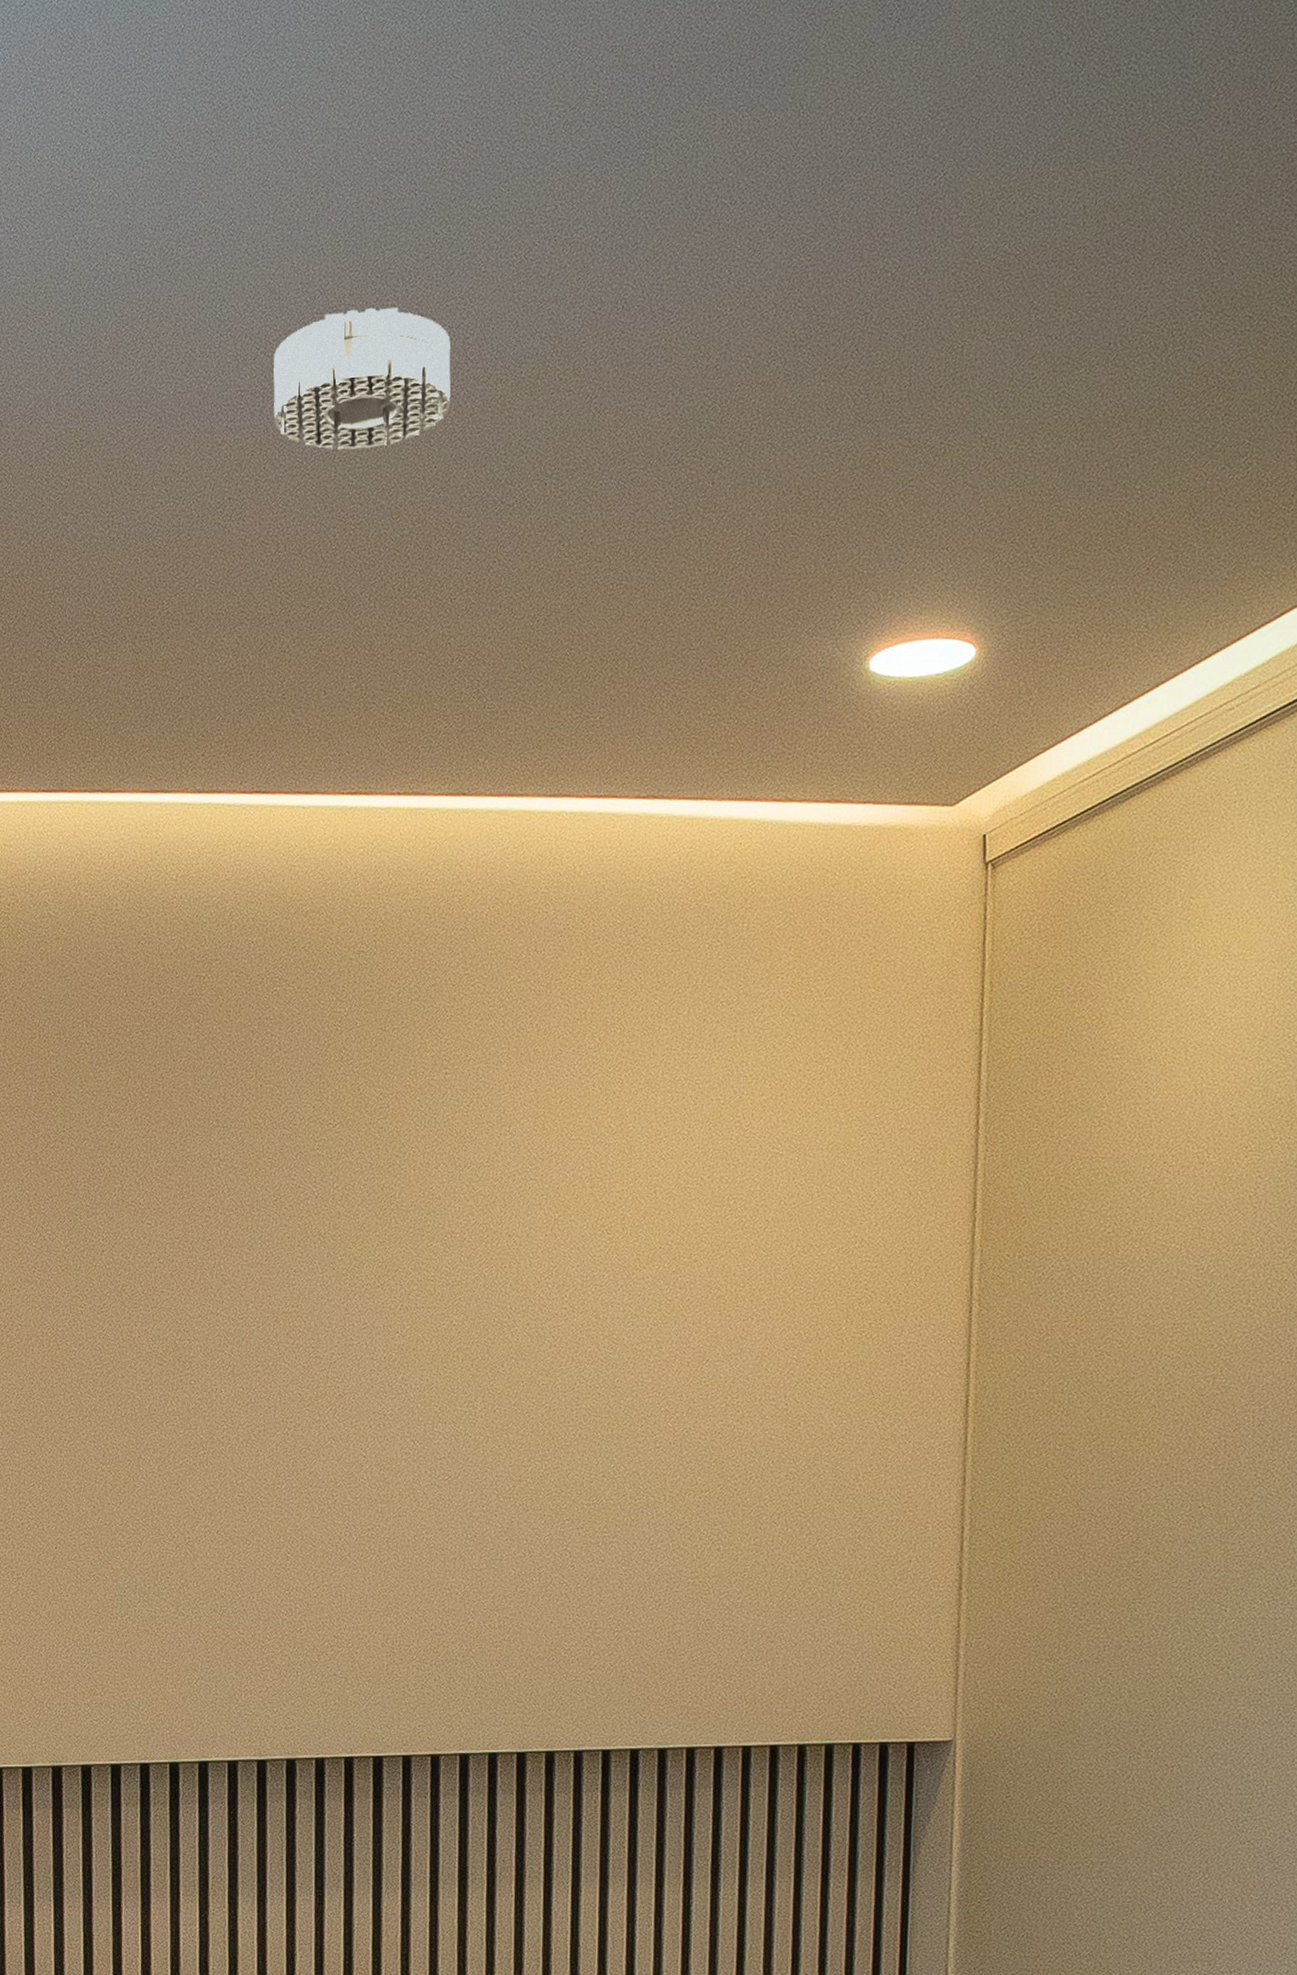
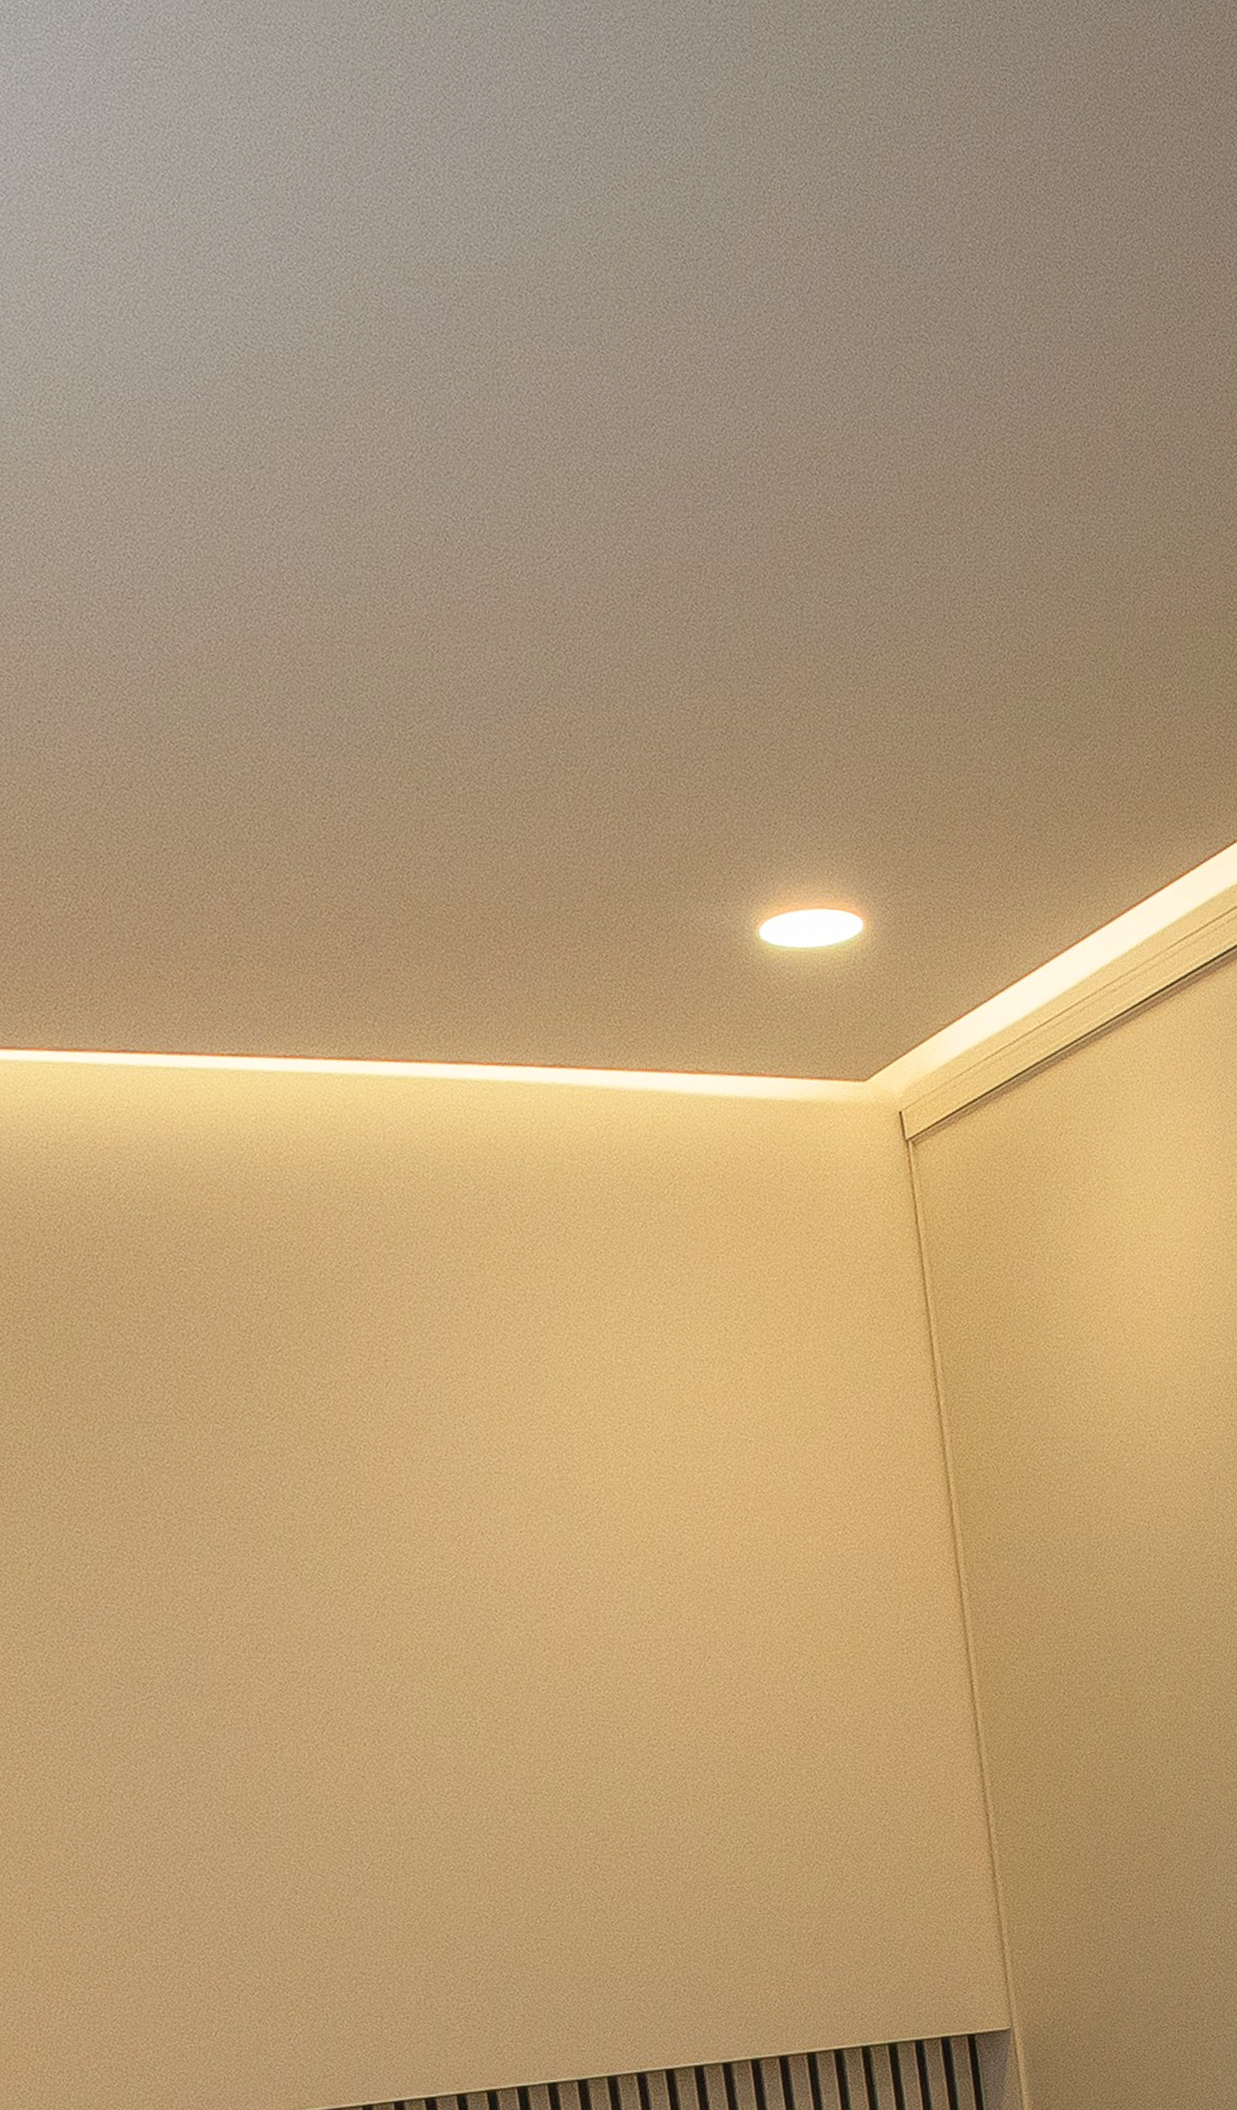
smoke detector: present [273,307,451,450] -> none [64,519,274,676]

